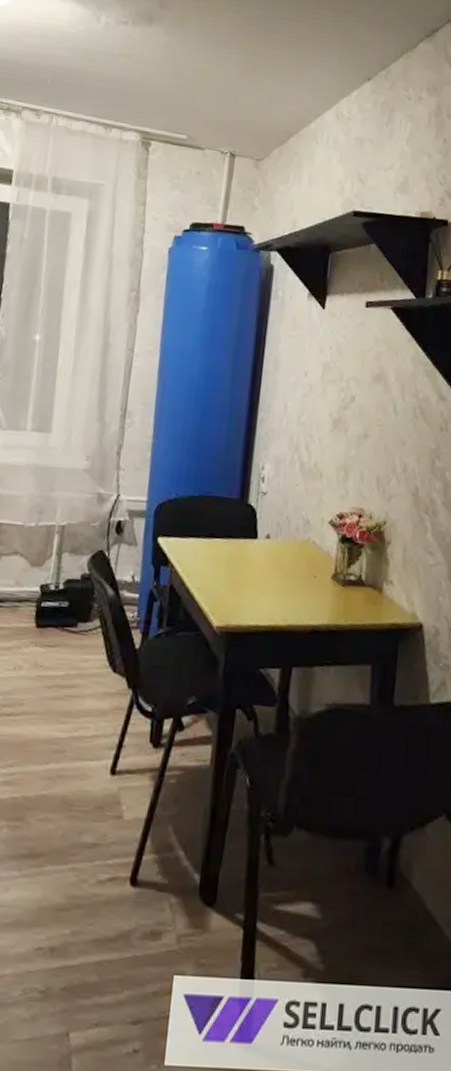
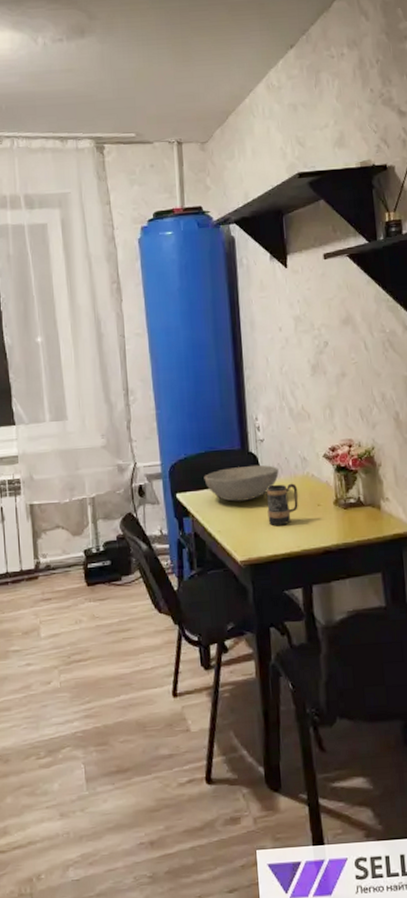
bowl: none [192,517,277,559] -> present [204,464,279,502]
mug: none [255,545,295,594] -> present [267,483,298,526]

